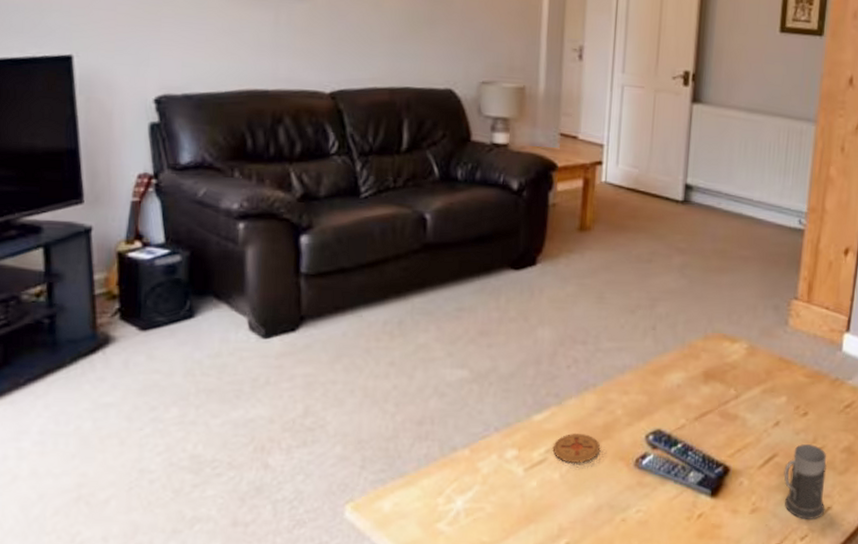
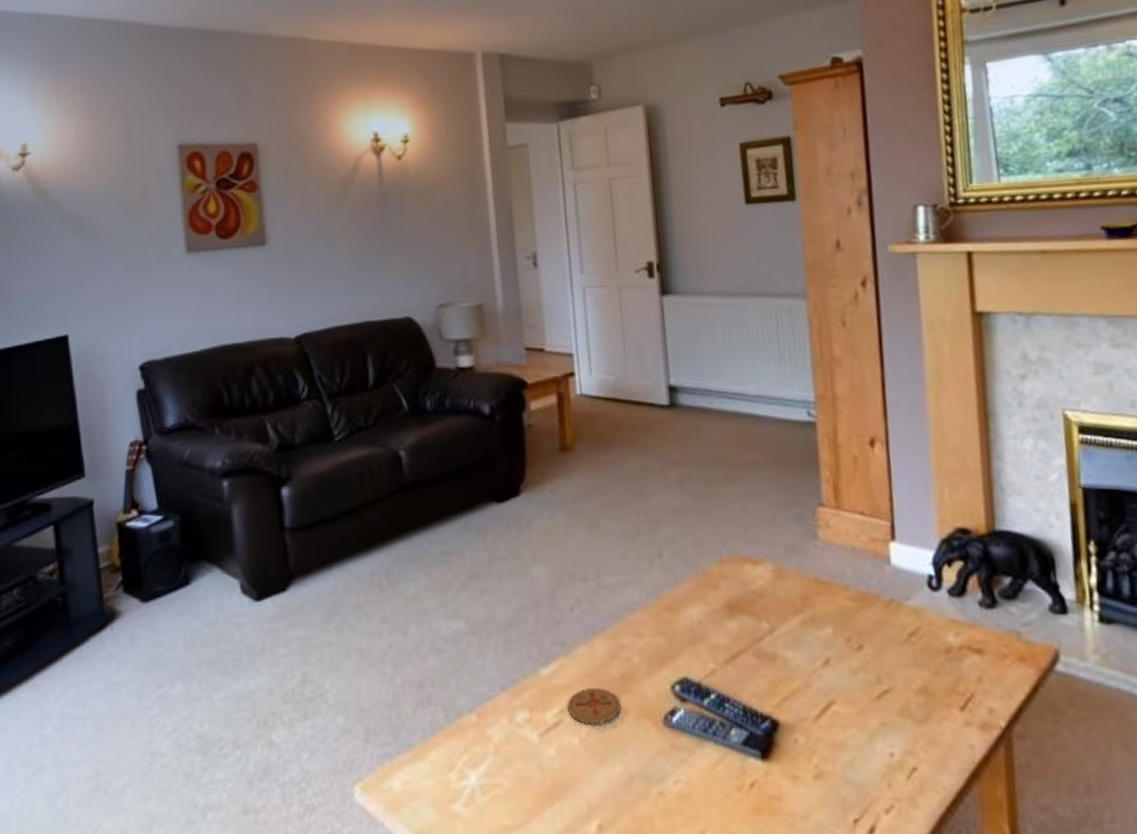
mug: present [784,443,827,519] -> none [846,685,910,785]

